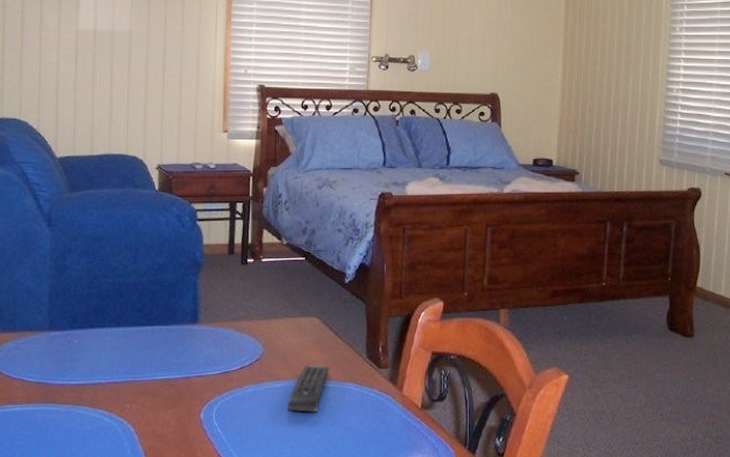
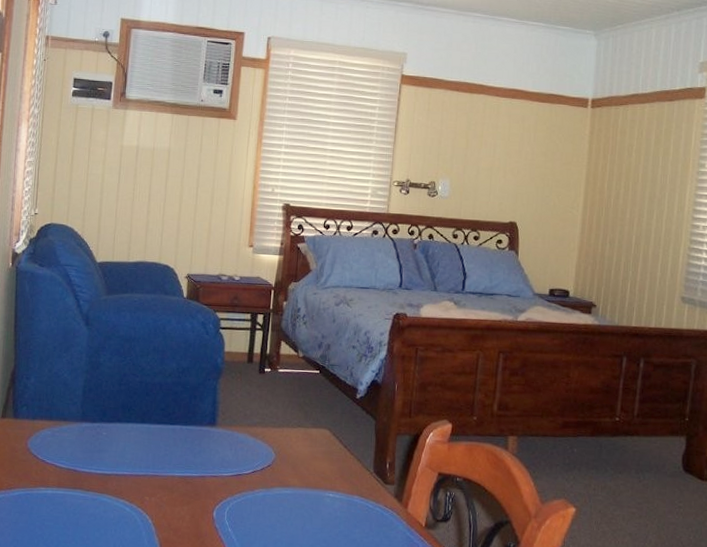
remote control: present [286,364,330,413] -> none [294,474,338,522]

